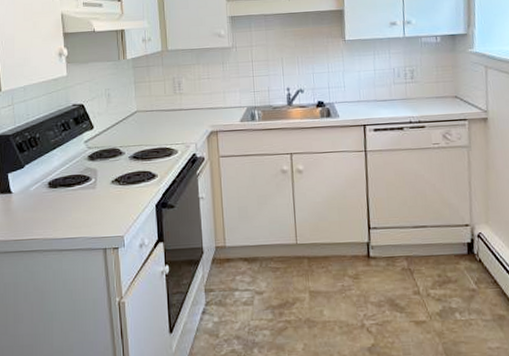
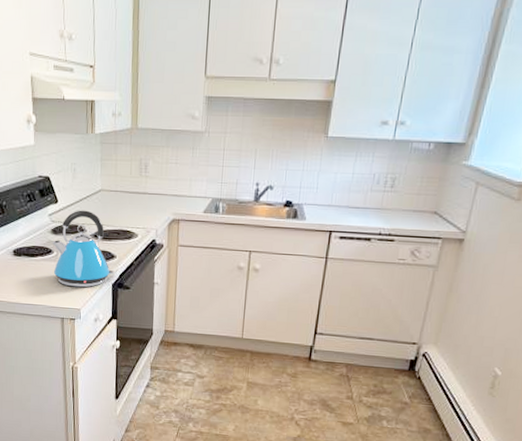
kettle: none [89,133,157,213] -> present [52,210,115,288]

